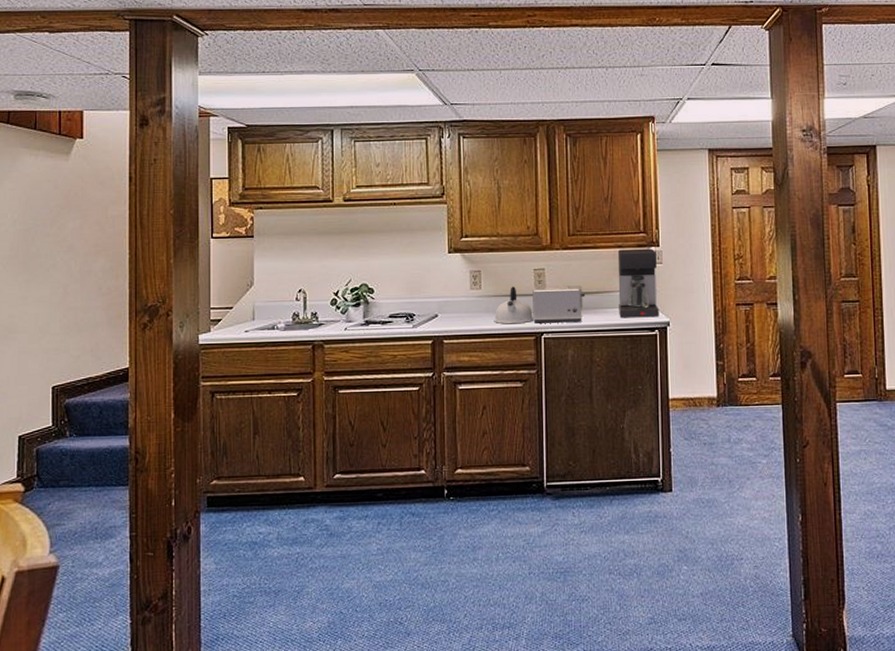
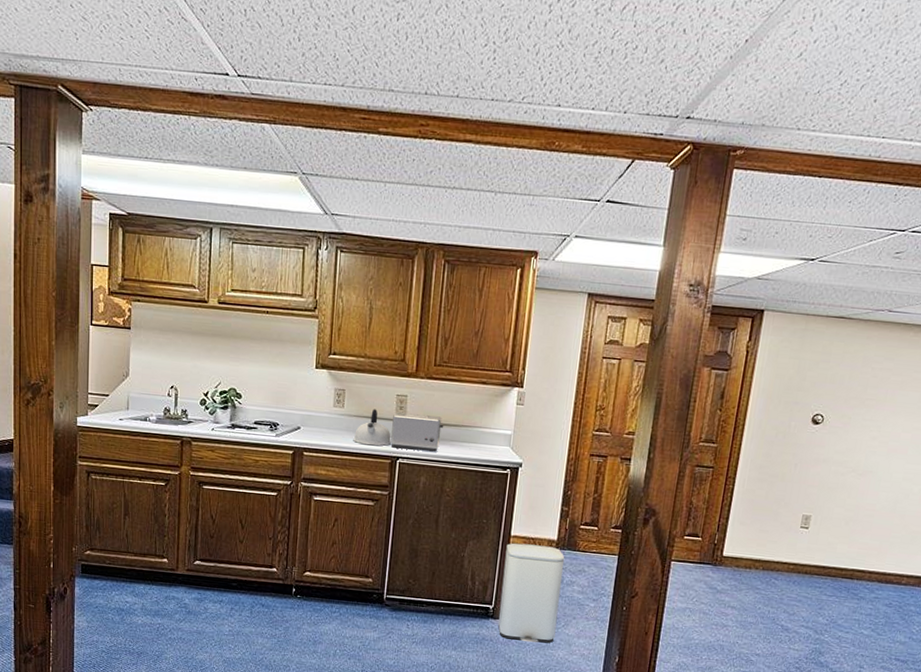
coffee maker: present [617,248,659,318] -> none [474,385,519,457]
pedal bin: none [666,405,731,513] -> present [498,543,565,643]

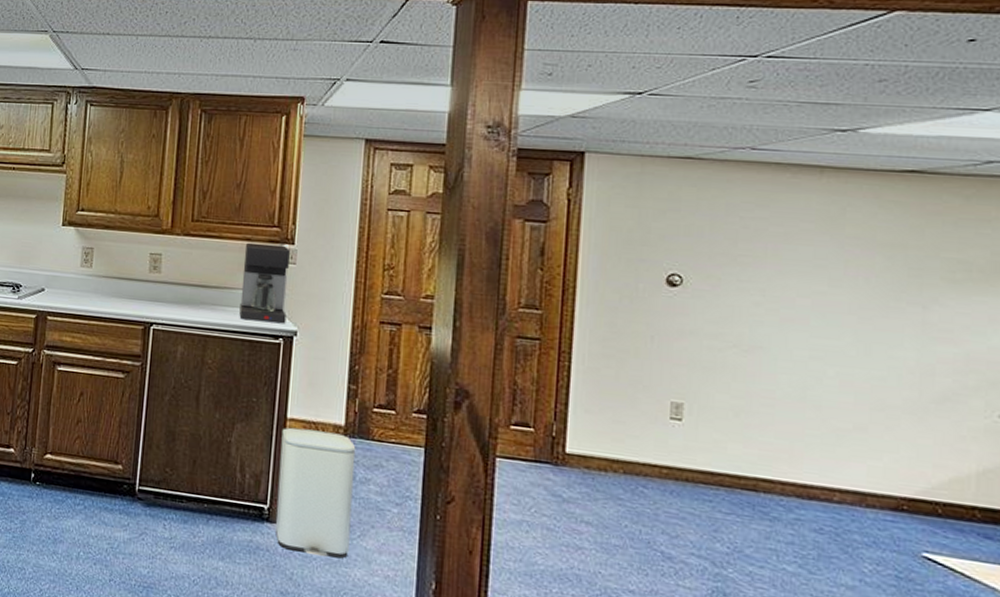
kettle: present [353,409,392,446] -> none [101,269,145,310]
toaster: present [391,412,444,452] -> none [143,272,204,318]
coffee maker: none [474,385,519,457] -> present [239,242,290,324]

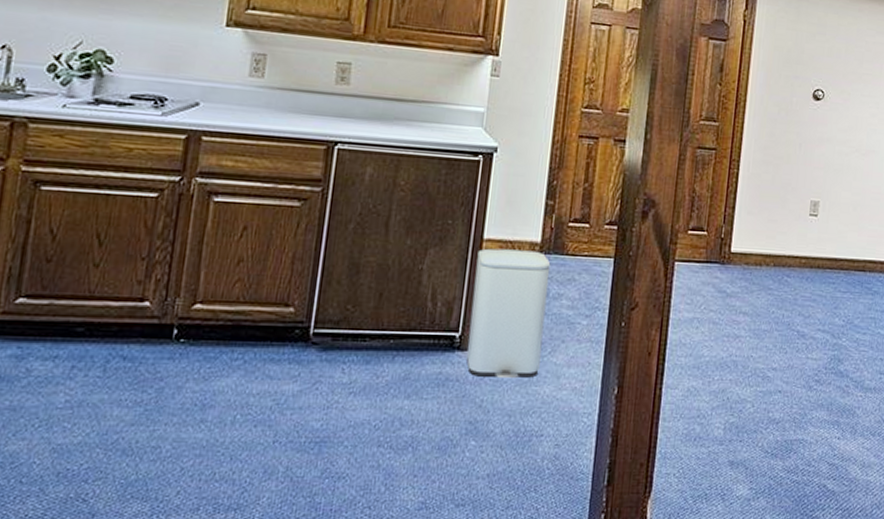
coffee maker: present [239,242,290,324] -> none [437,52,494,140]

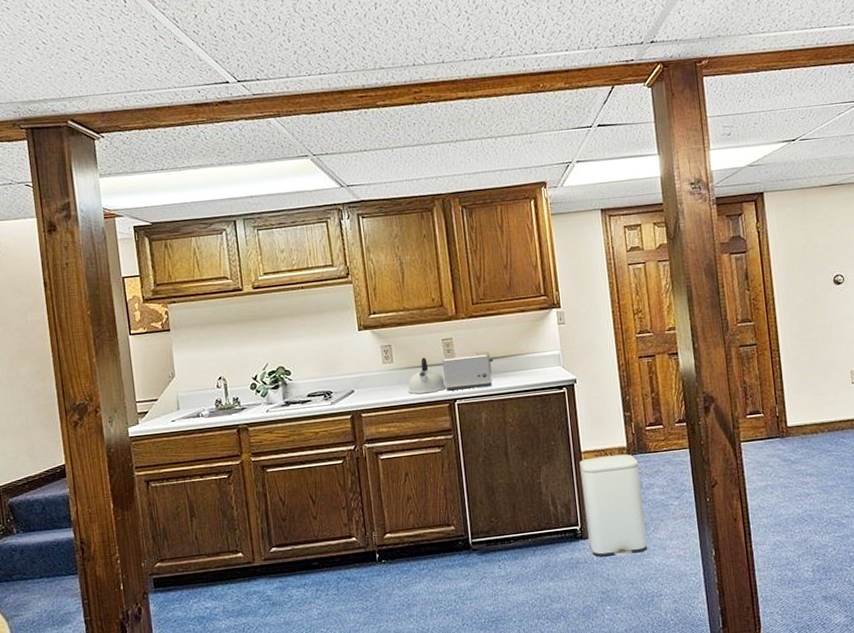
kettle: none [274,79,329,128] -> present [408,357,447,395]
toaster: none [327,84,399,135] -> present [442,351,494,391]

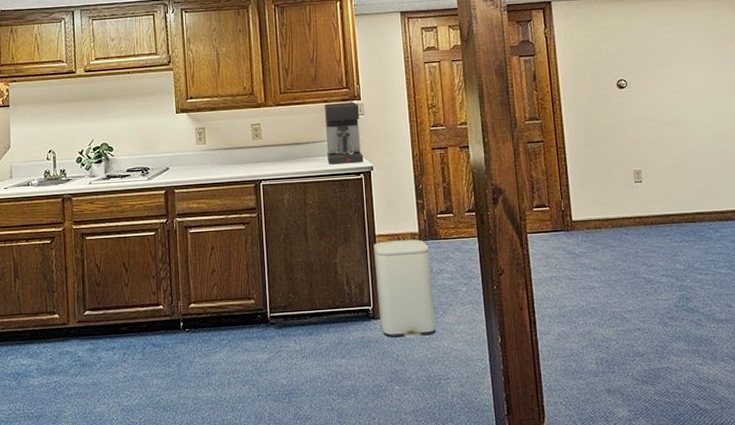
kettle: present [408,357,447,395] -> none [218,140,253,174]
toaster: present [442,351,494,391] -> none [250,137,298,172]
coffee maker: none [521,310,566,380] -> present [324,102,364,165]

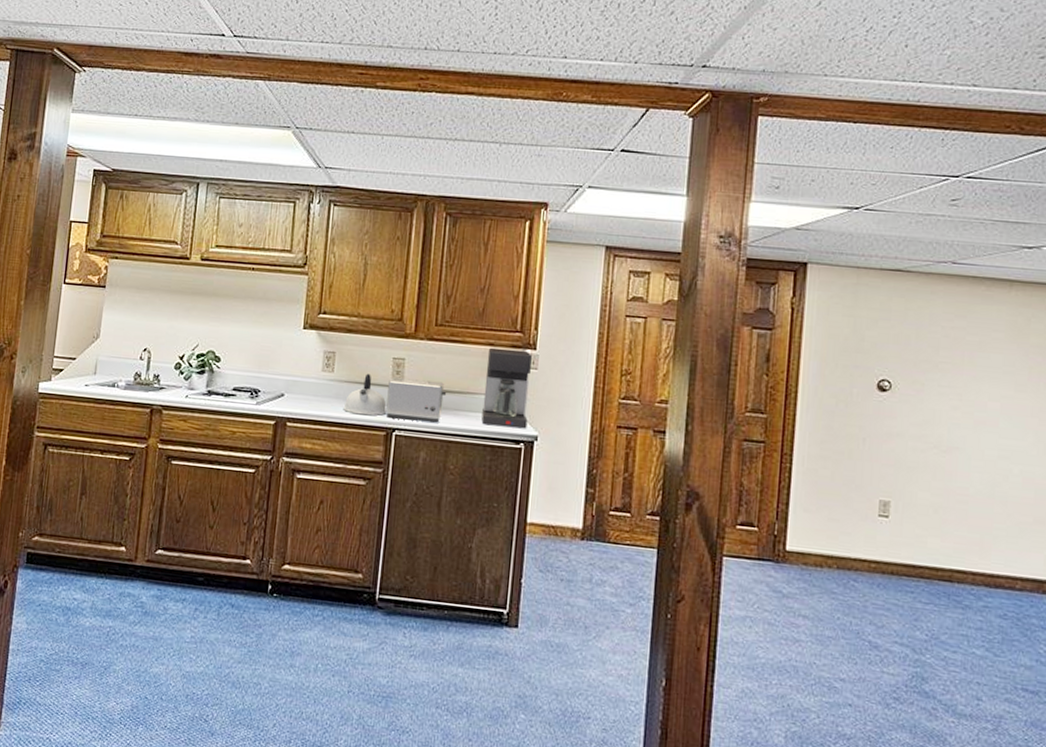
kettle: none [218,140,253,174] -> present [343,373,387,416]
toaster: none [250,137,298,172] -> present [386,377,447,423]
pedal bin: present [373,239,436,338] -> none [513,532,593,660]

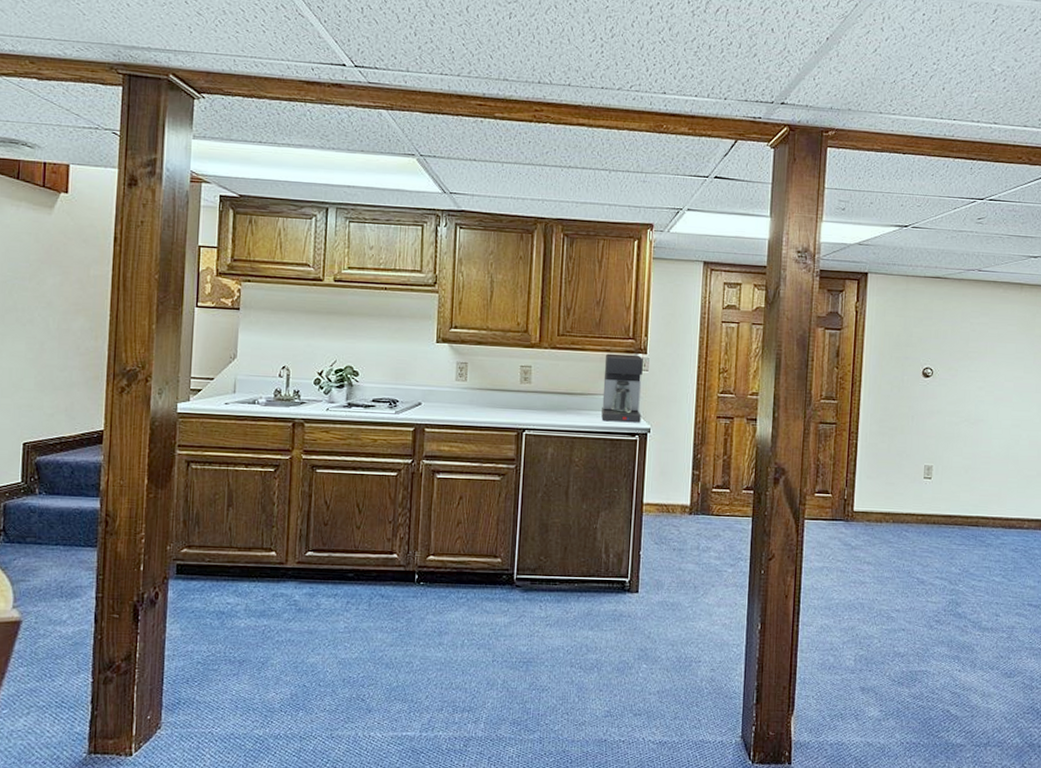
kettle: present [343,373,387,416] -> none [477,381,517,419]
toaster: present [386,377,447,423] -> none [516,383,570,422]

